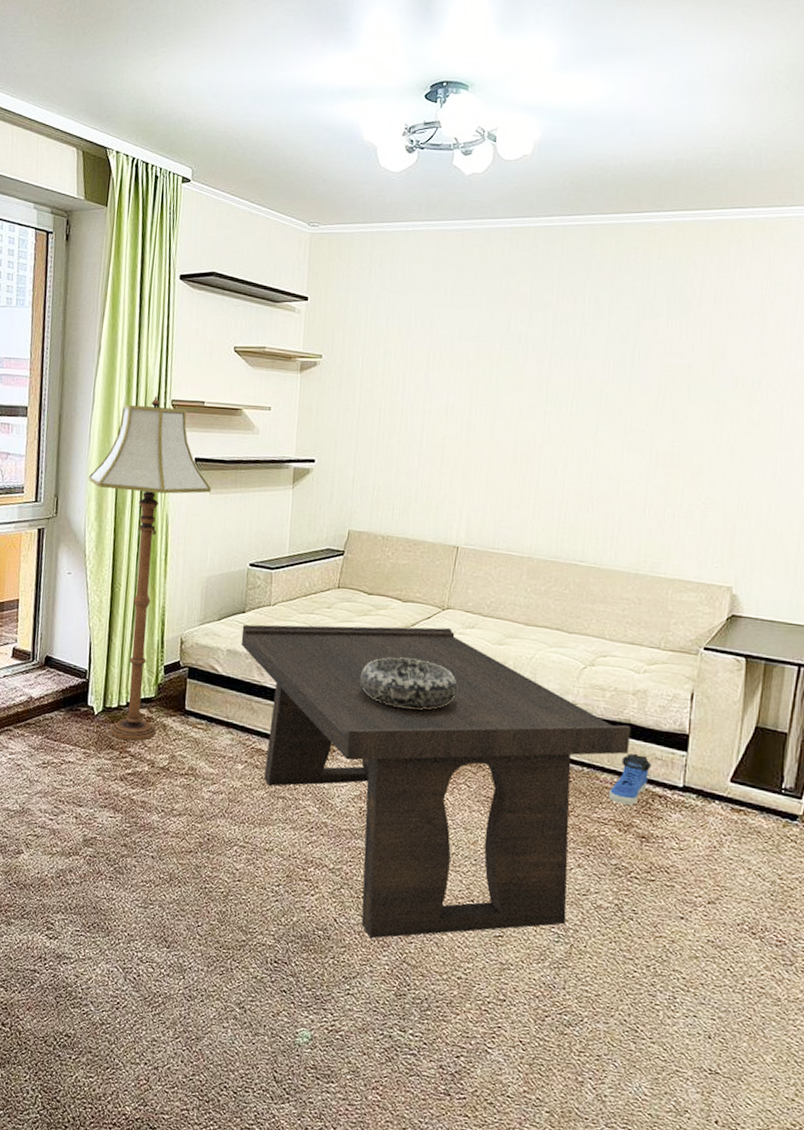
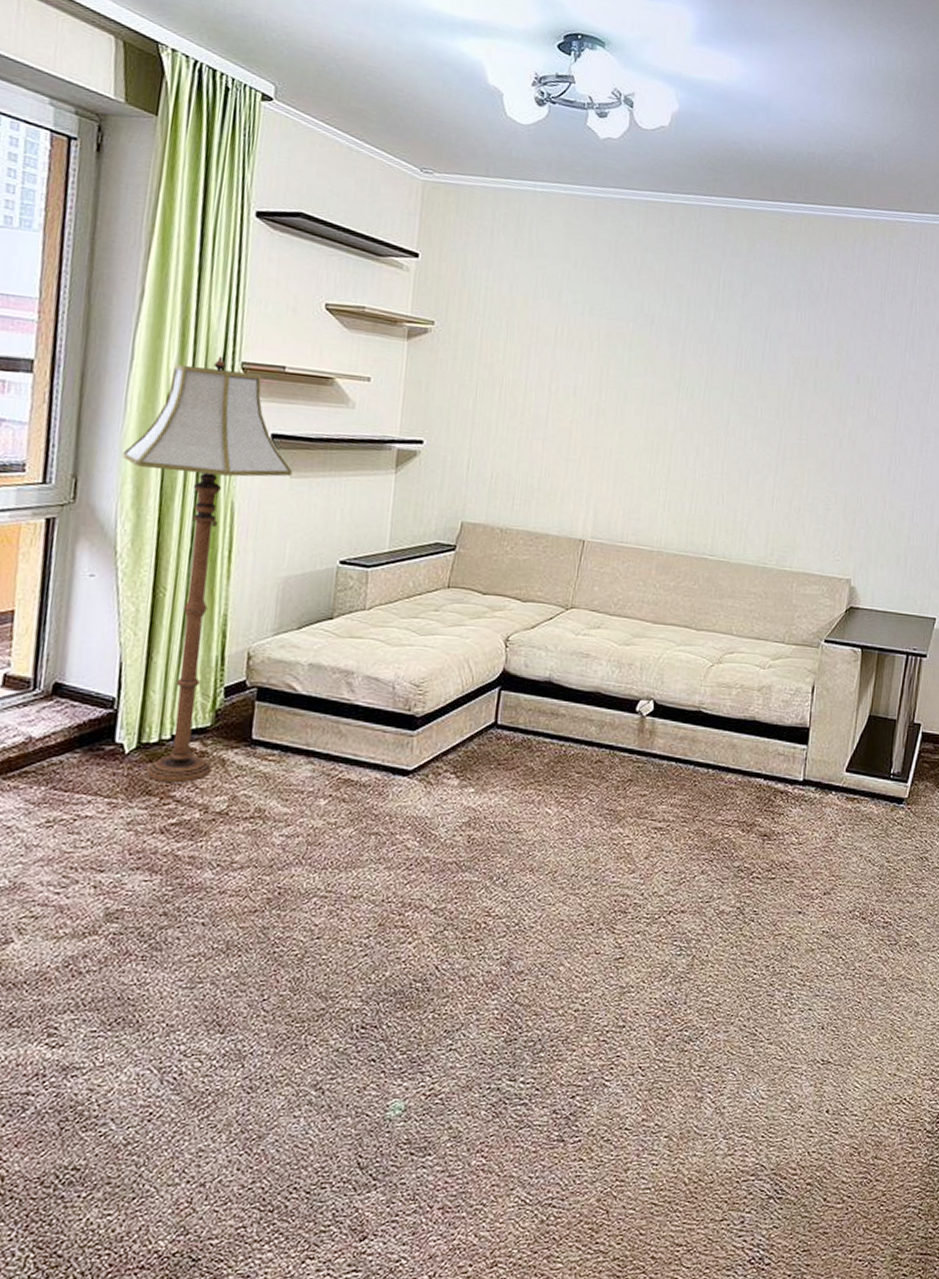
coffee table: present [241,624,632,939] -> none [326,628,756,983]
decorative bowl: present [359,657,458,710] -> none [471,663,581,721]
sneaker: present [608,753,652,805] -> none [732,750,775,804]

